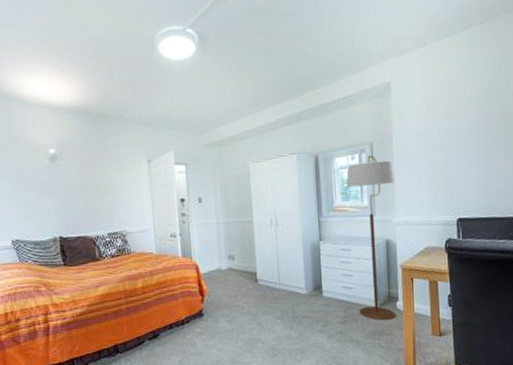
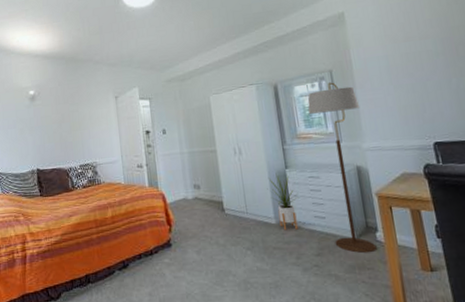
house plant: none [300,245,330,300] -> present [267,173,299,231]

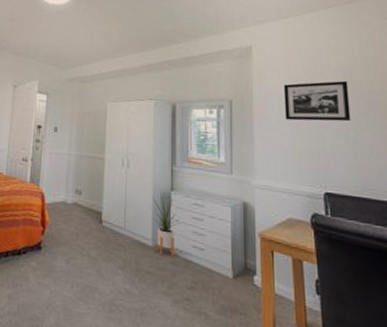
floor lamp: present [307,82,377,254] -> none [202,112,255,297]
picture frame: none [380,30,452,79] -> present [283,81,351,122]

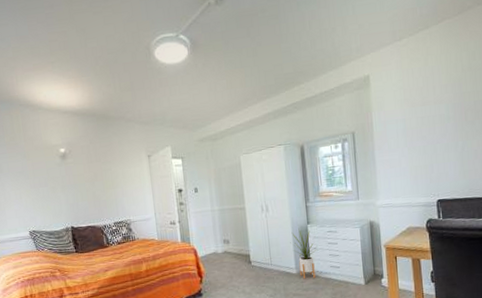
picture frame: present [283,81,351,122] -> none [400,95,459,142]

